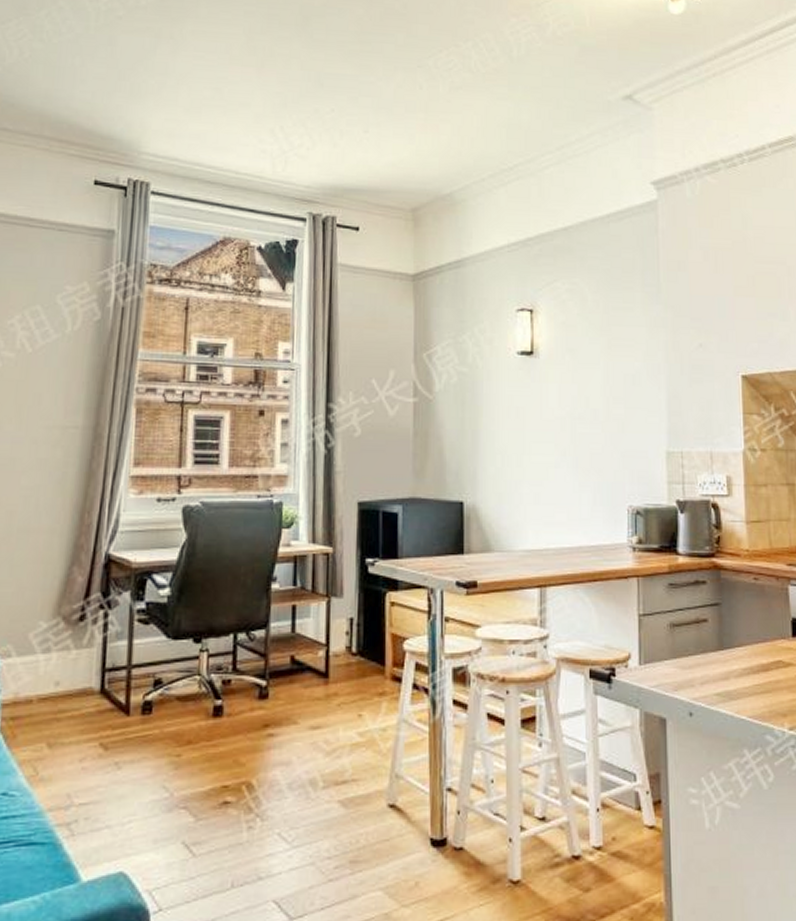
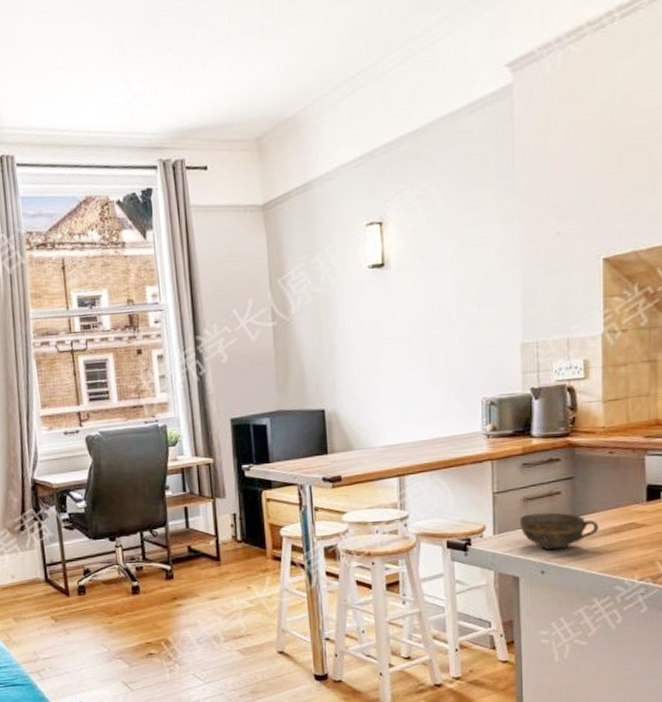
cup: none [666,643,747,688] -> present [519,512,600,550]

